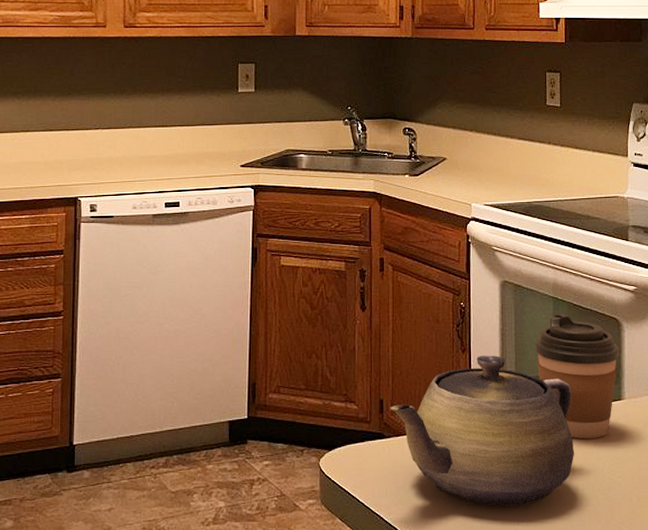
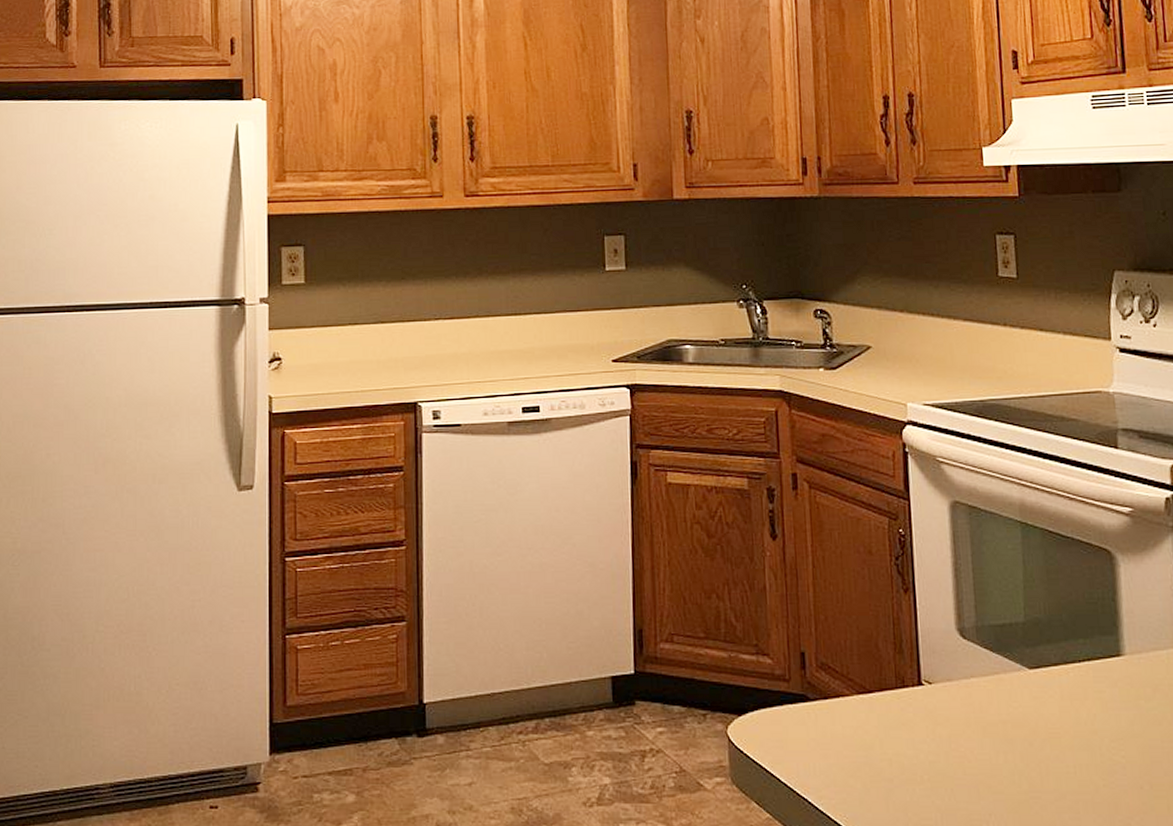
teapot: present [390,354,575,506] -> none [814,595,1062,792]
coffee cup: present [534,314,619,439] -> none [999,543,1114,705]

